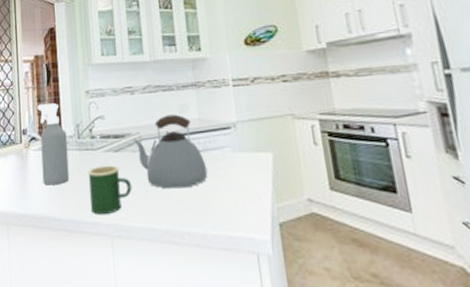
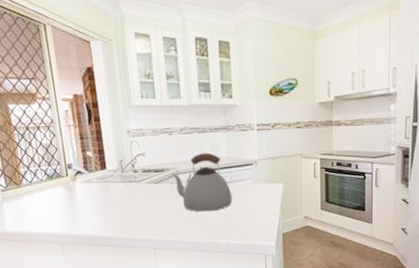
spray bottle: present [37,102,70,186] -> none [80,140,116,212]
mug: present [87,165,132,214] -> none [131,194,171,233]

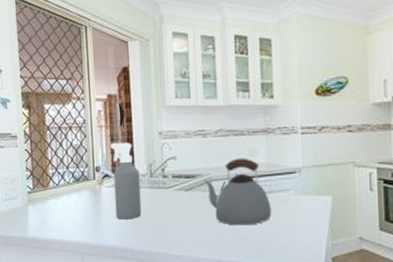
spray bottle: none [80,140,116,212] -> present [110,142,142,220]

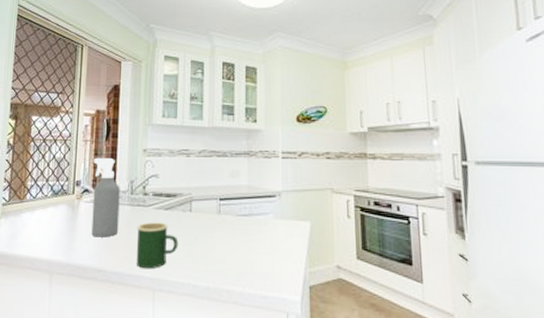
mug: none [159,203,201,246] -> present [137,222,179,268]
kettle: present [204,158,272,226] -> none [185,179,251,249]

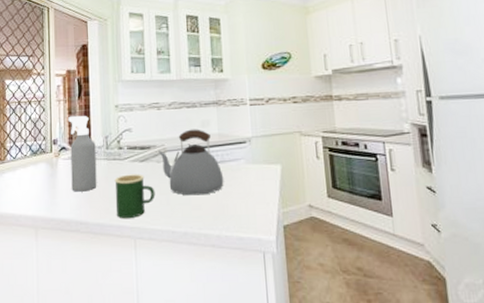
kettle: none [185,179,251,249] -> present [158,129,224,196]

